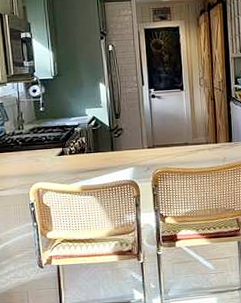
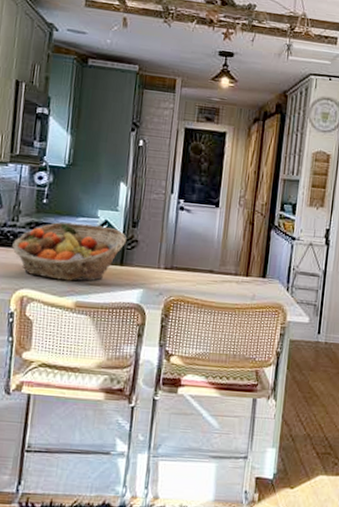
fruit basket: none [22,121,113,171] -> present [12,222,126,282]

